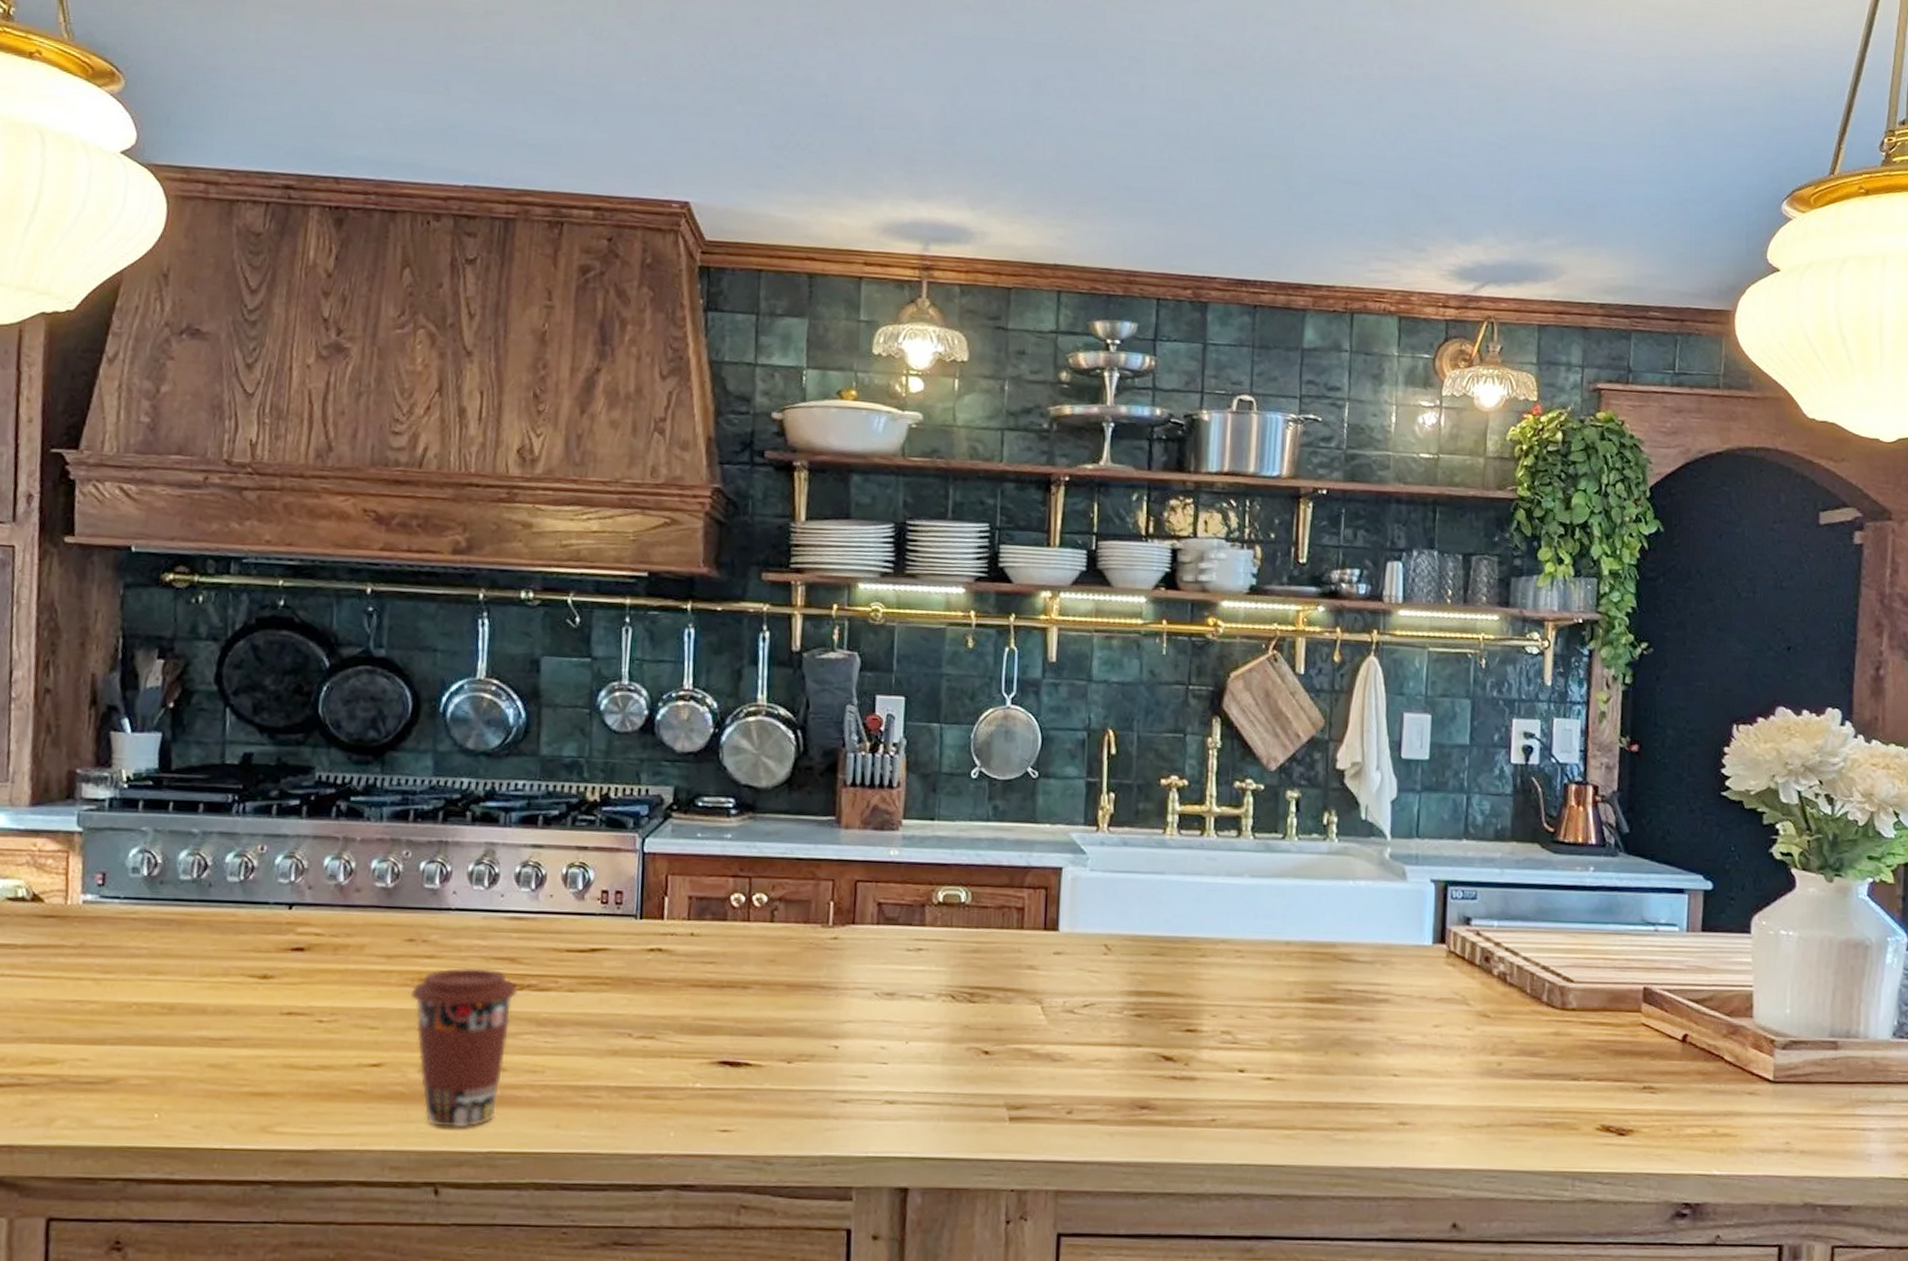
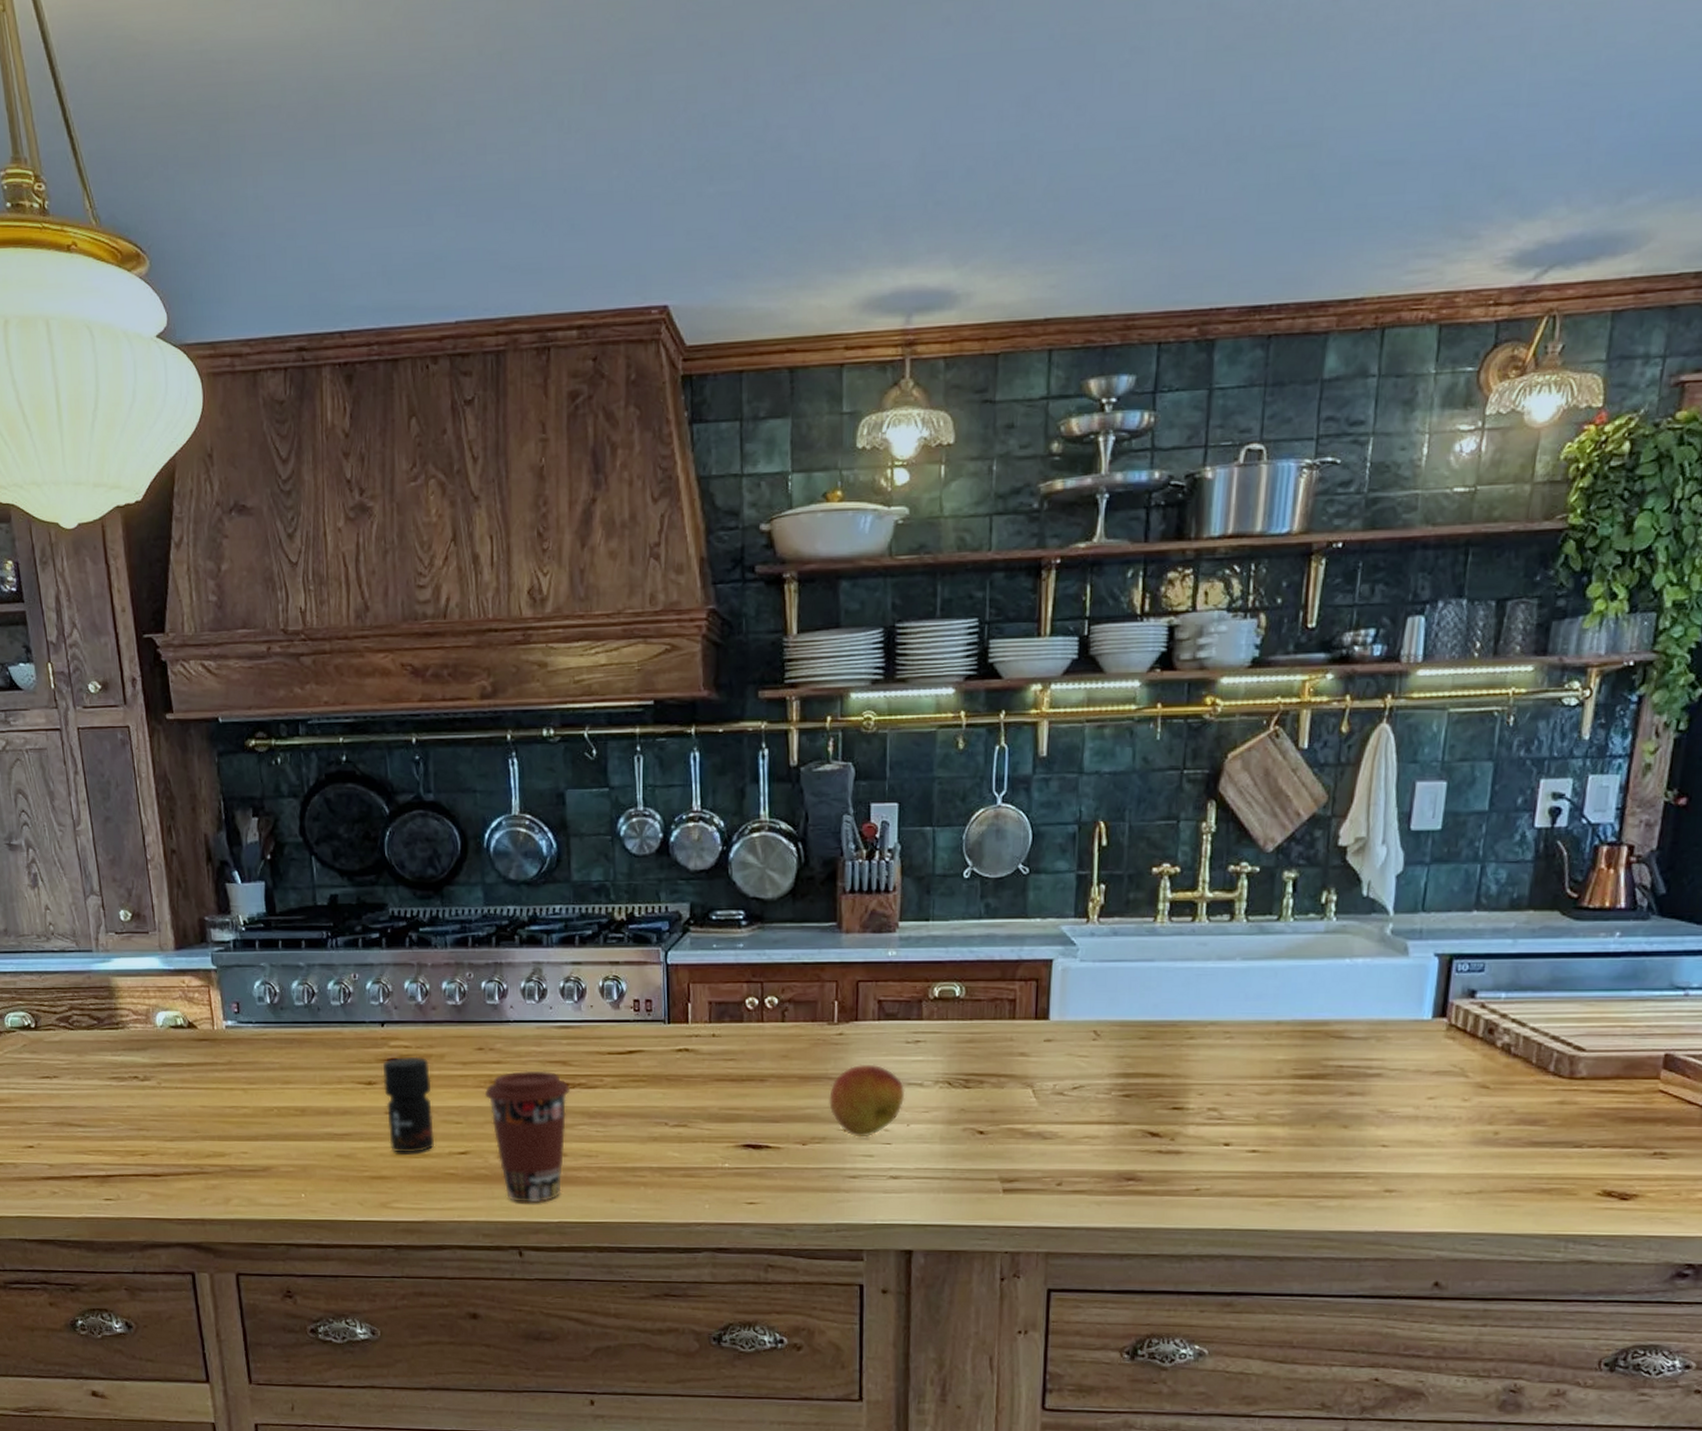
jar: none [281,946,345,1065] -> present [382,1056,435,1153]
fruit: none [819,972,905,1056] -> present [829,1064,905,1138]

